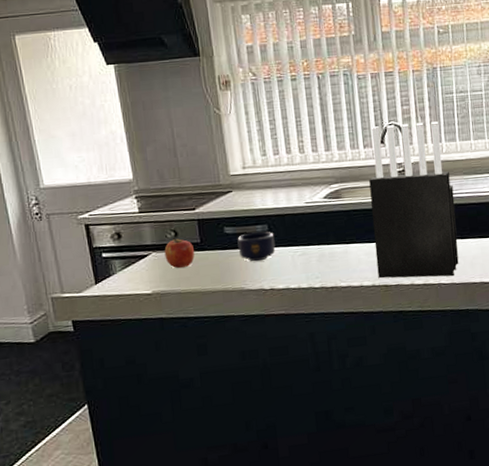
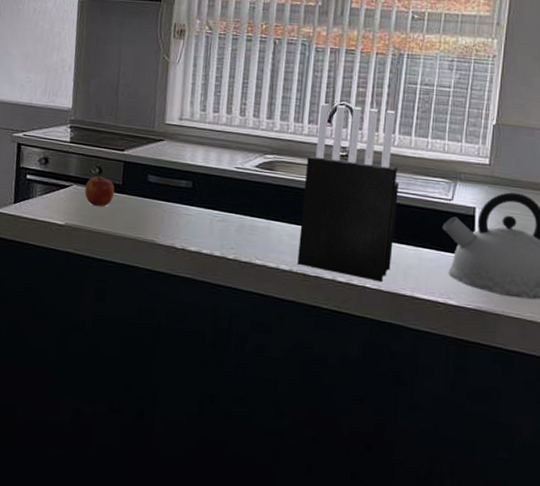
mug: present [237,231,276,262] -> none [157,186,197,218]

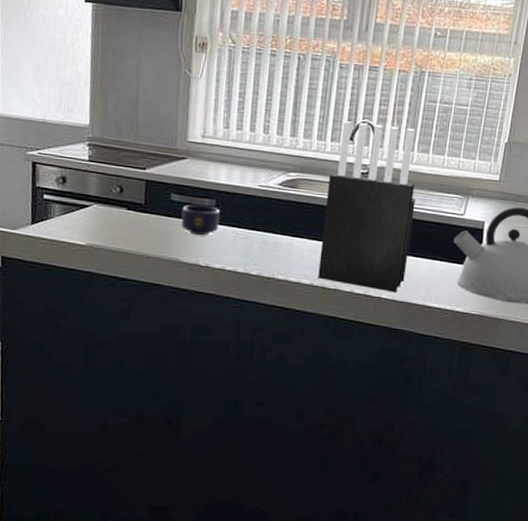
apple: present [84,175,115,207] -> none [105,194,137,226]
mug: none [157,186,197,218] -> present [181,204,221,236]

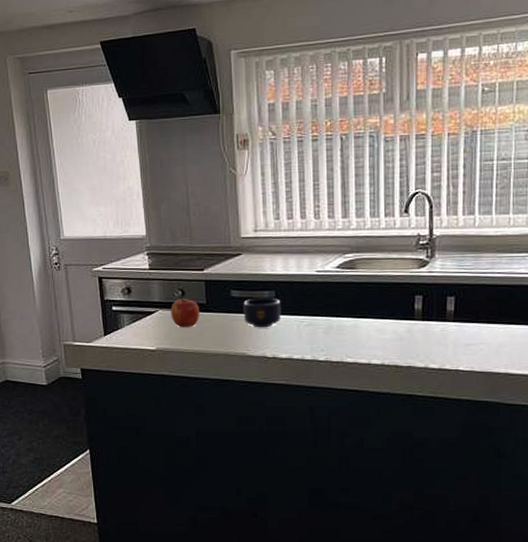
apple: none [105,194,137,226] -> present [171,297,200,327]
knife block: present [318,121,415,293] -> none [387,191,484,364]

